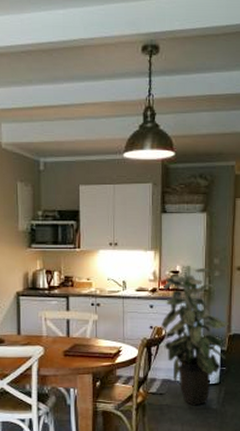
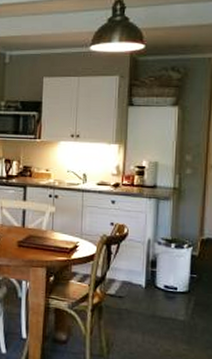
indoor plant: present [161,267,229,406] -> none [123,163,202,315]

